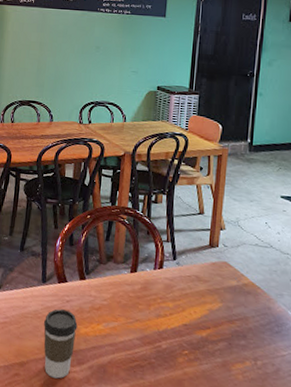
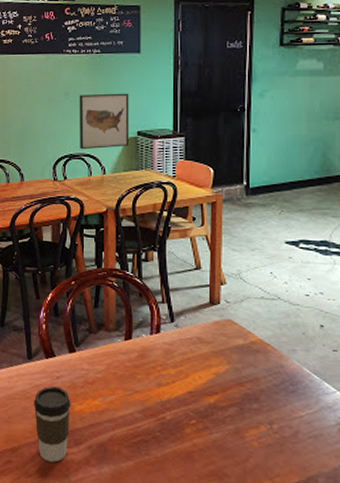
wall art: none [105,49,153,99] -> present [79,93,129,150]

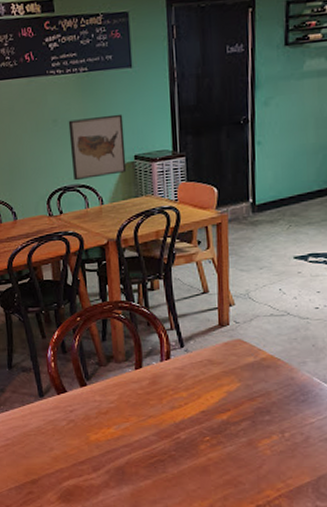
coffee cup: present [33,386,71,463] -> none [48,419,87,489]

